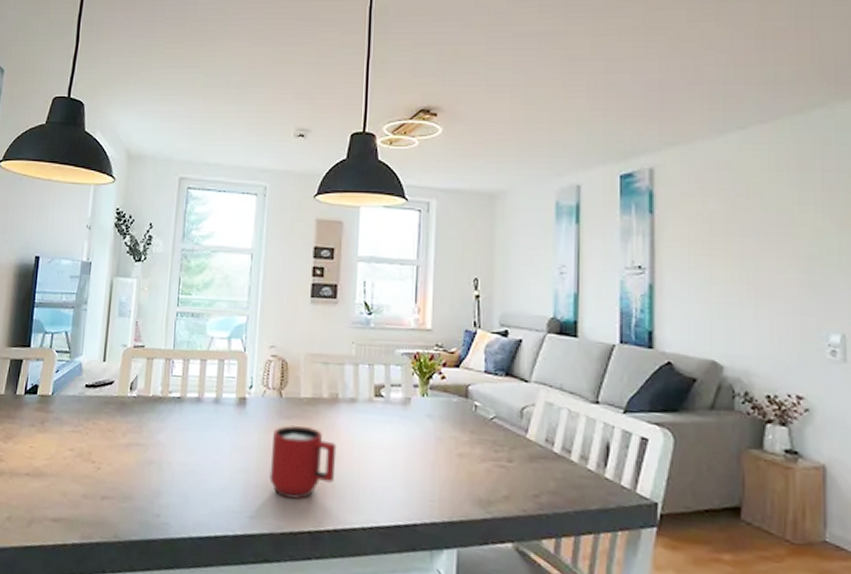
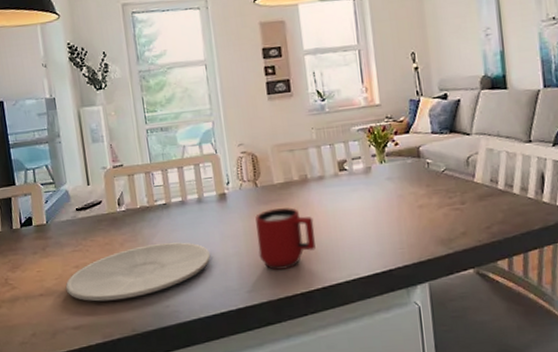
plate: none [54,440,217,498] -> present [65,242,211,302]

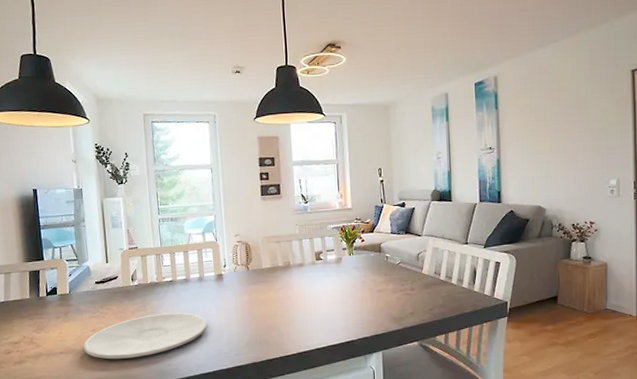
mug: present [255,207,316,271] -> none [246,288,294,339]

